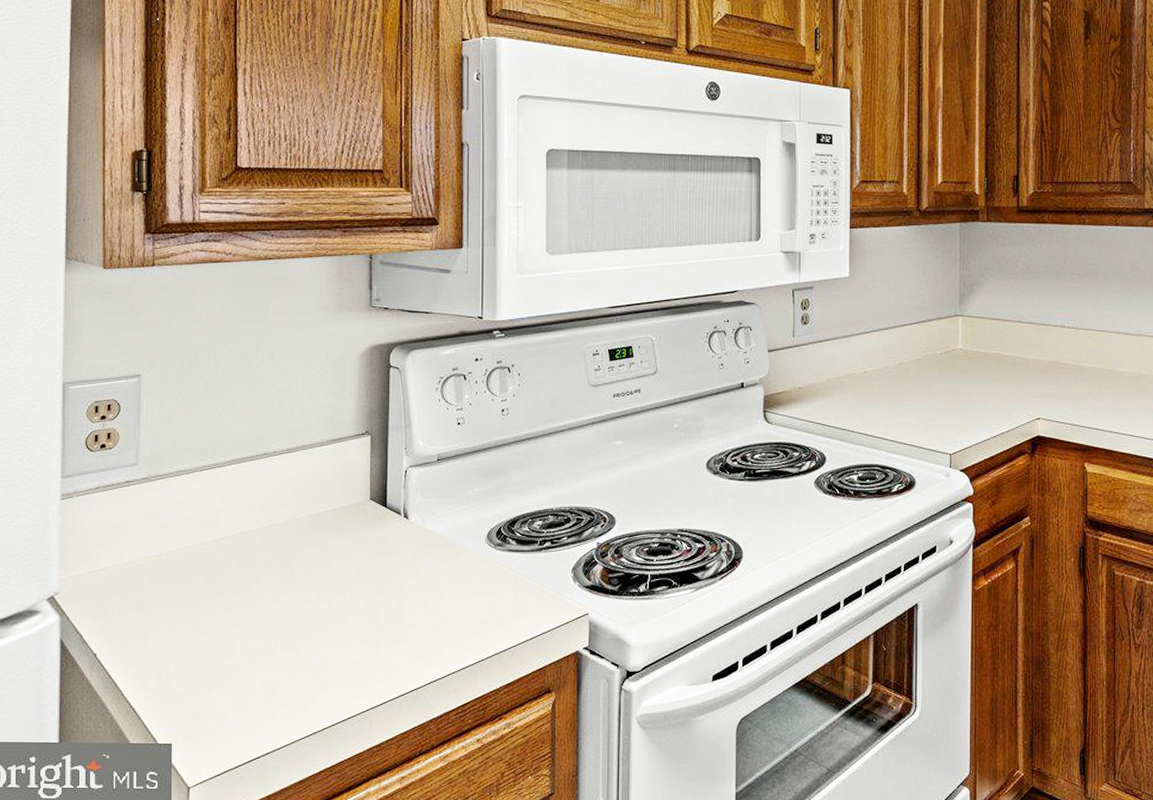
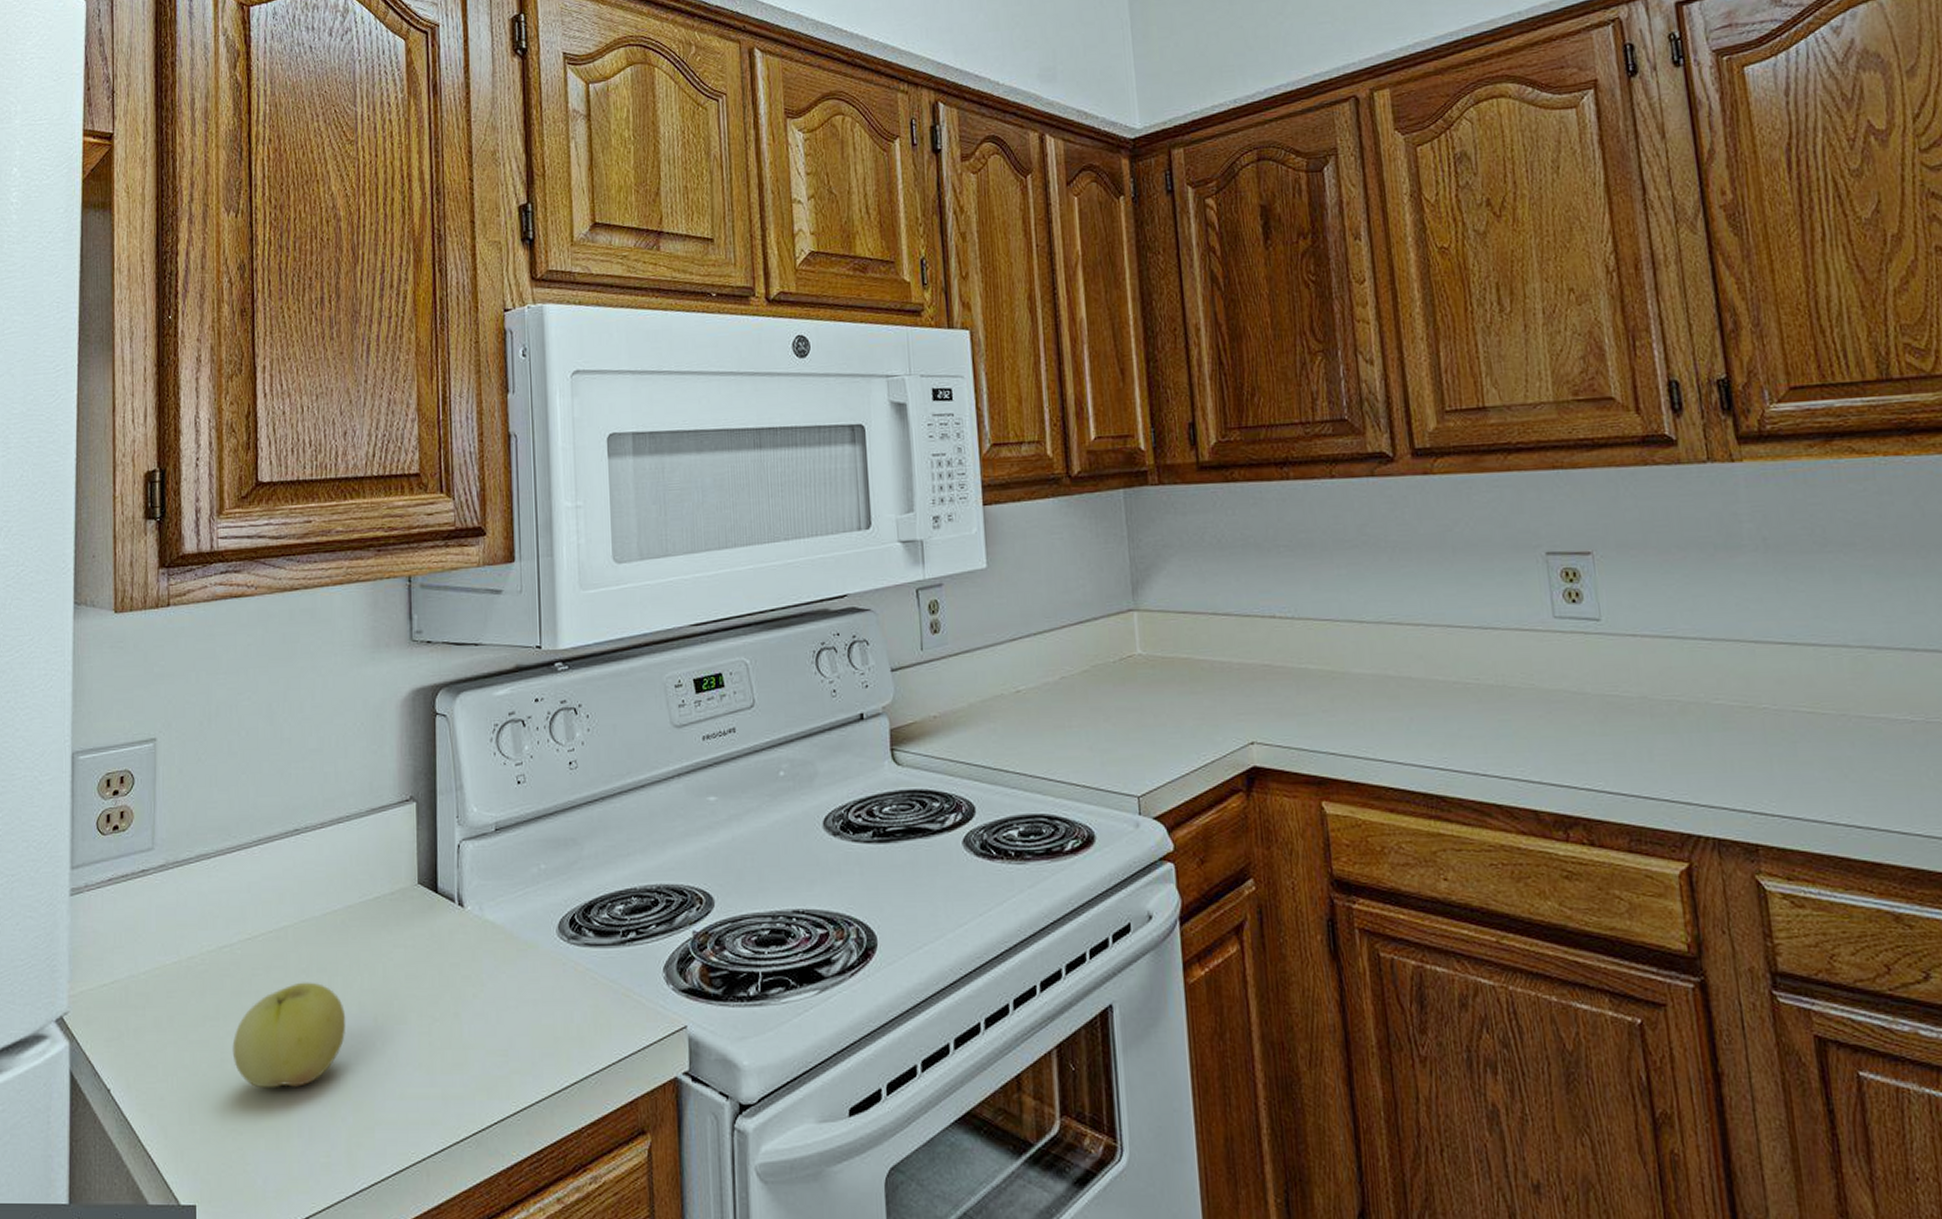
apple: none [206,573,305,655] -> present [232,982,346,1089]

